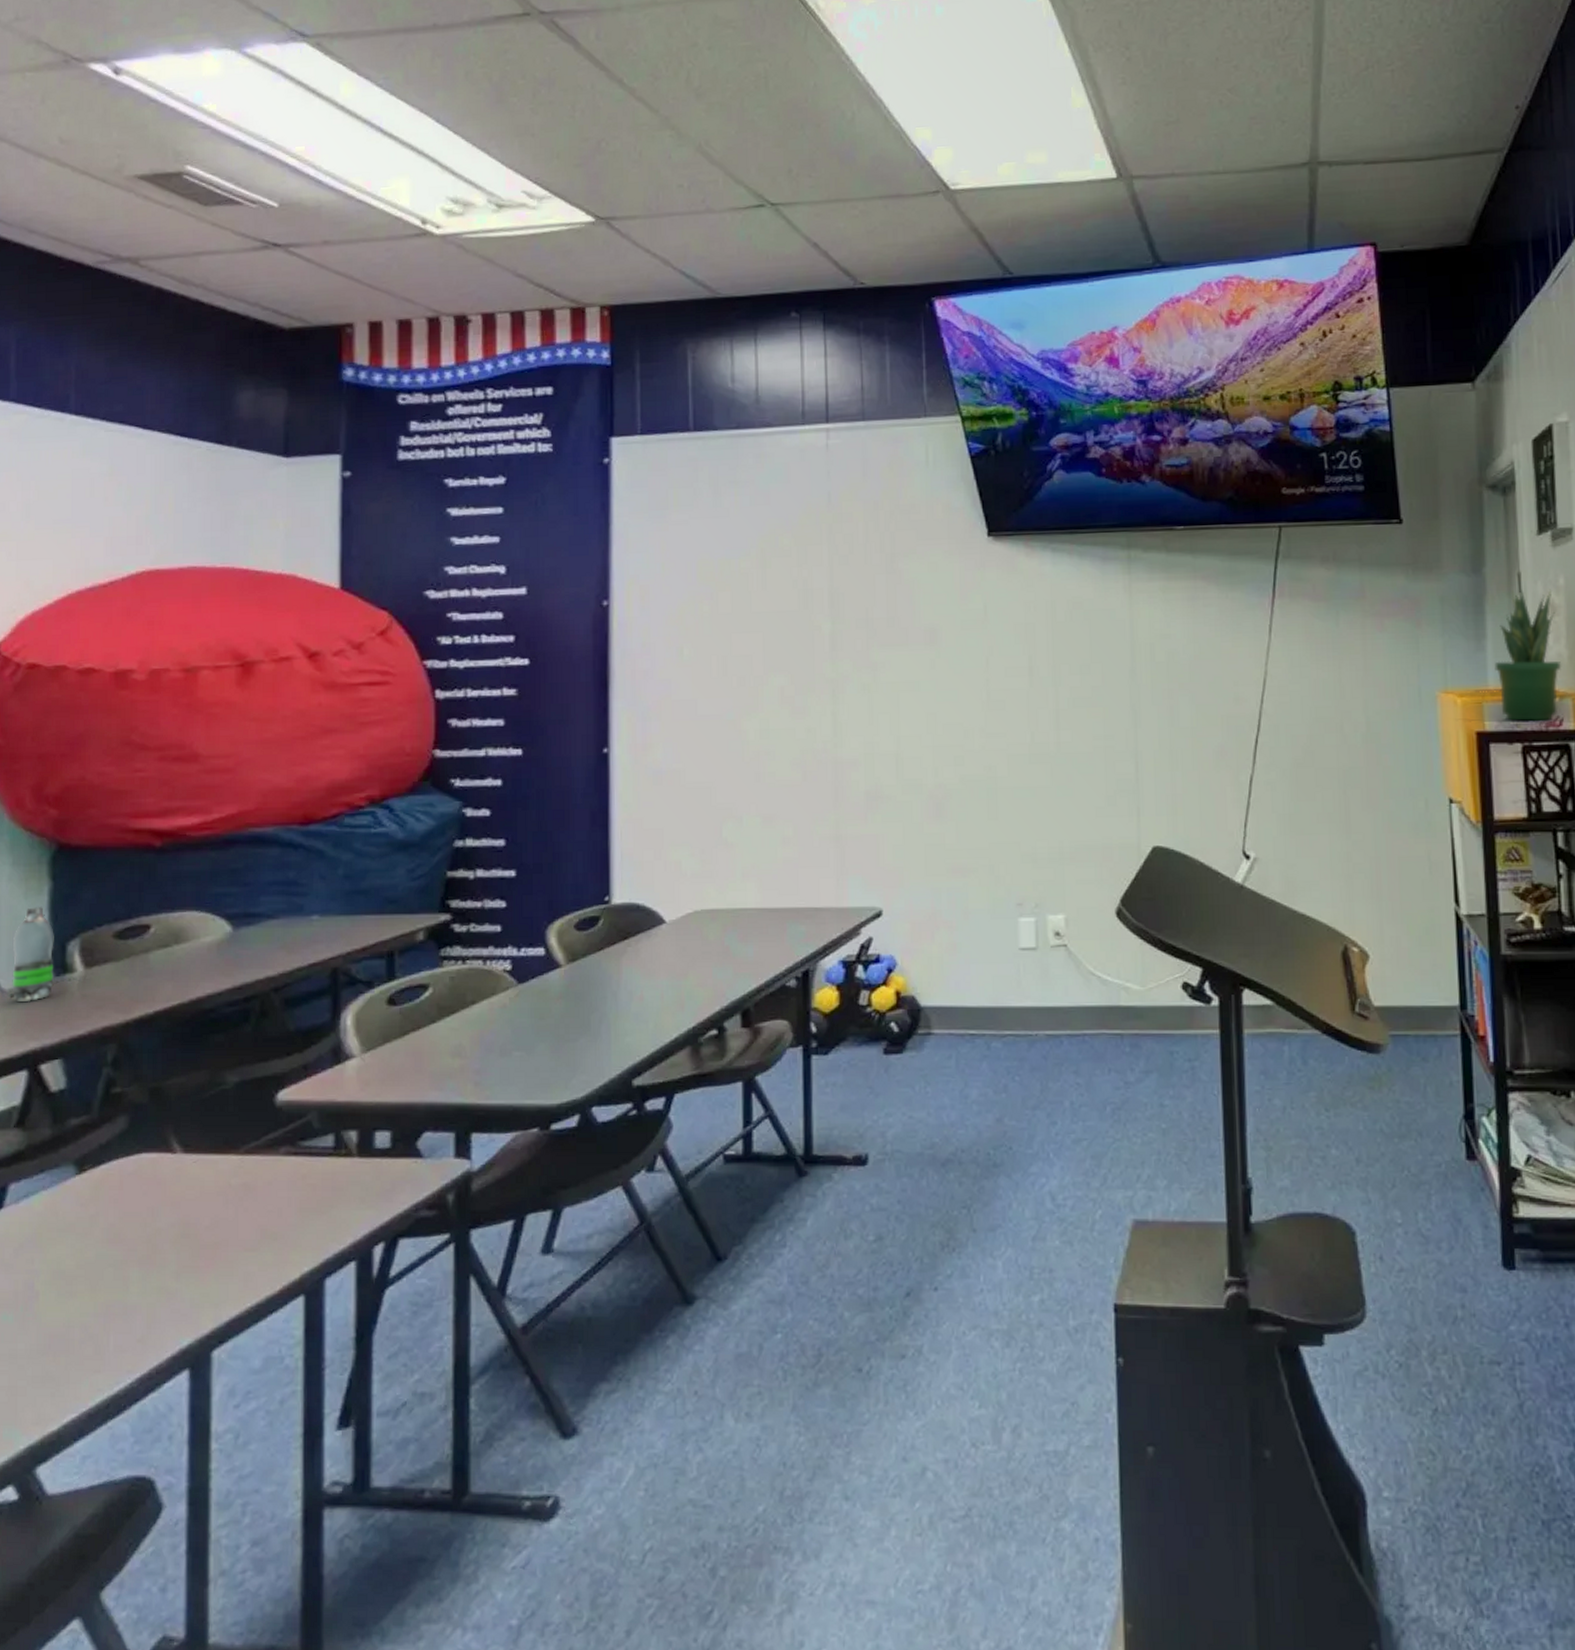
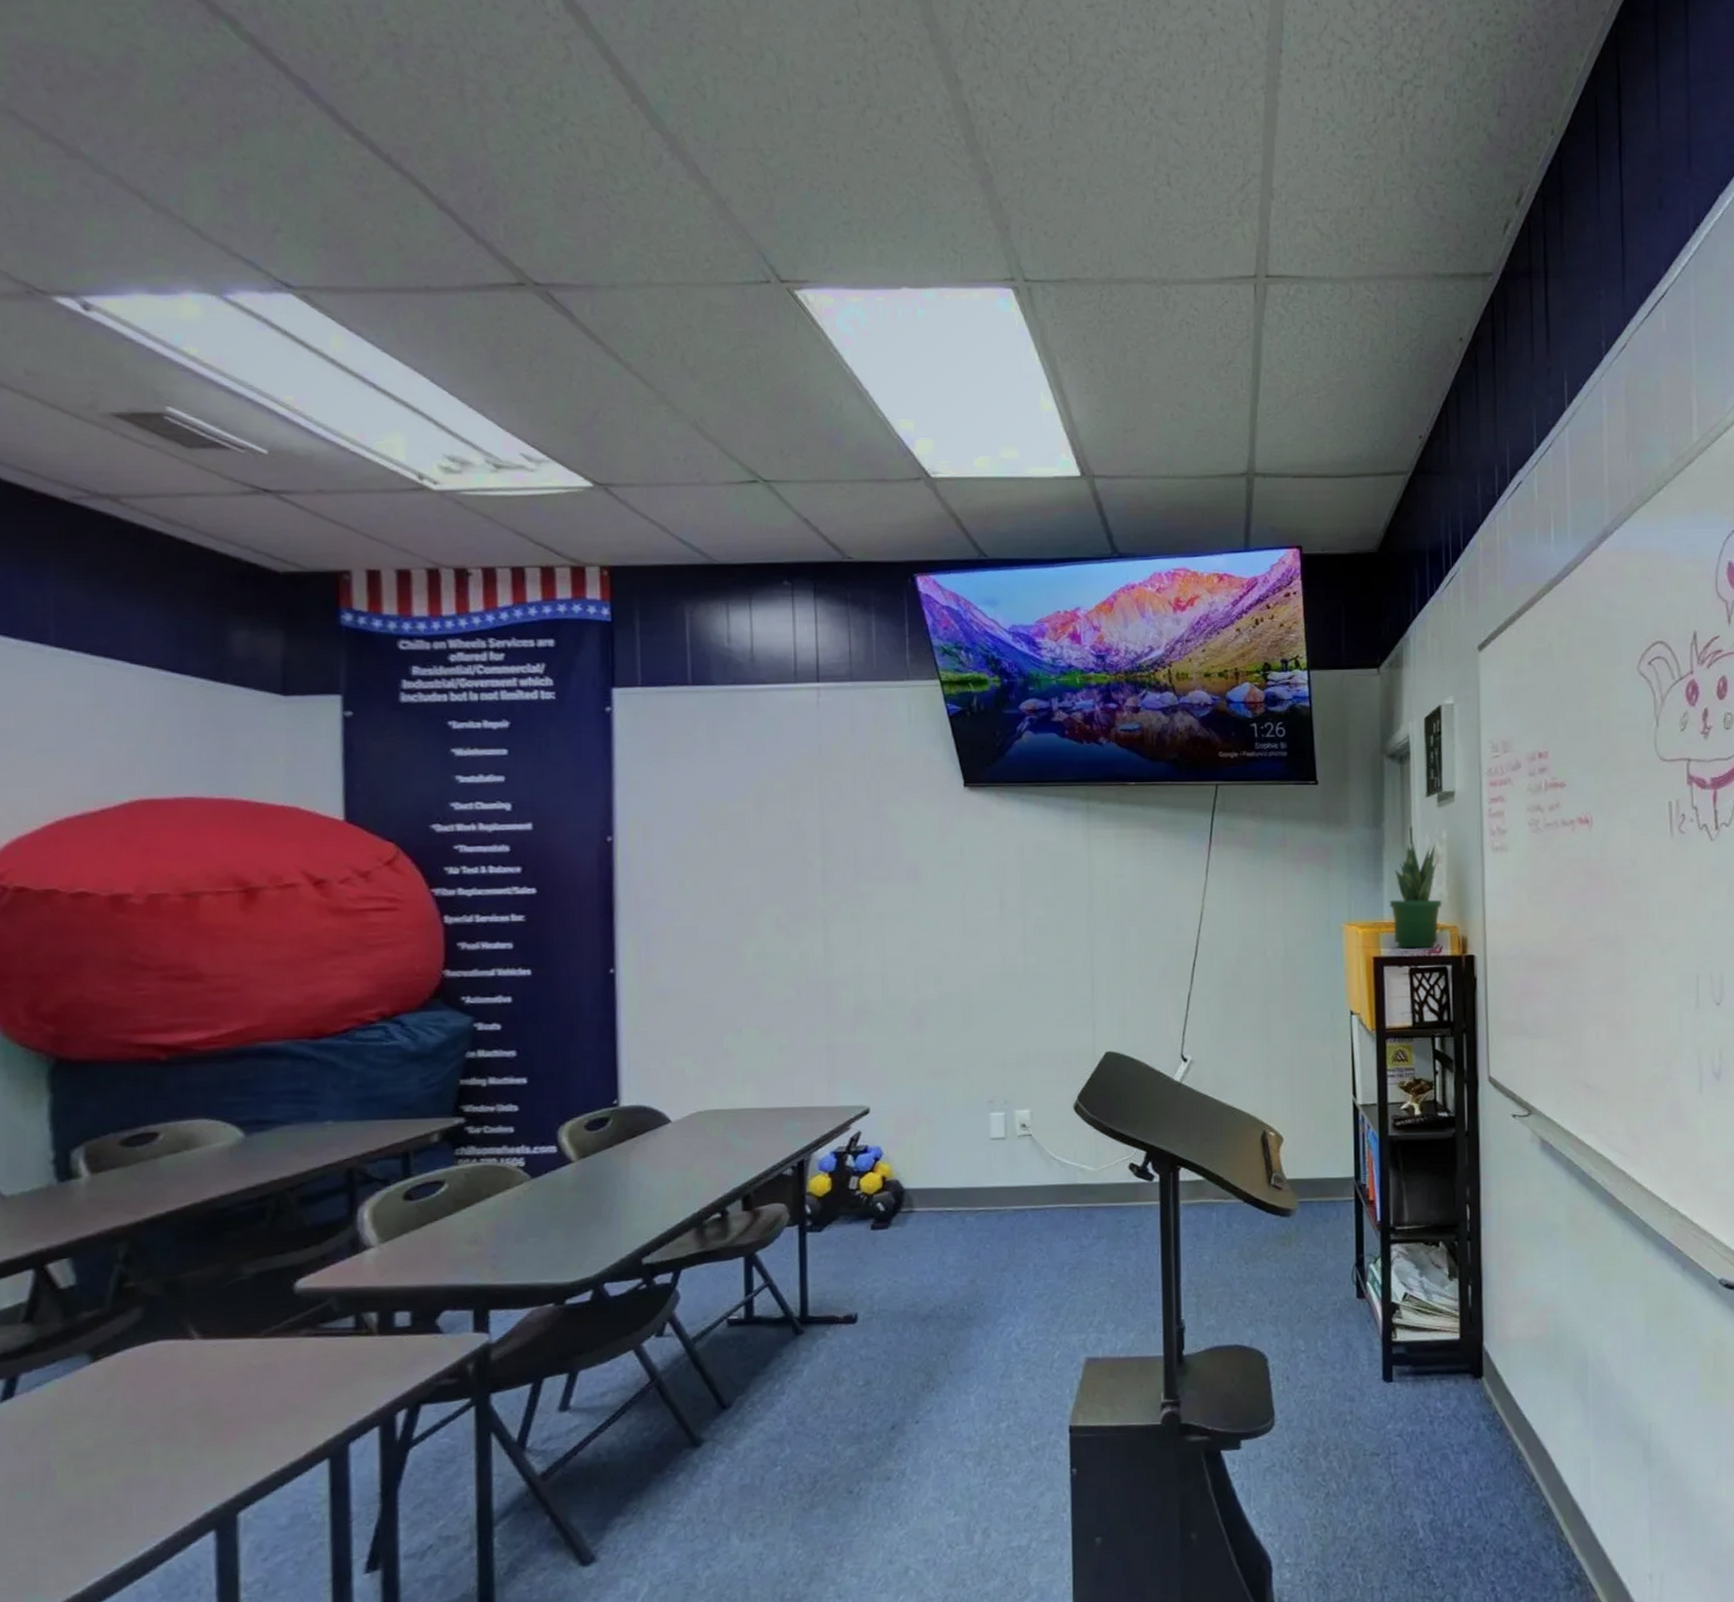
bottle: present [12,906,54,1003] -> none [12,1117,58,1207]

